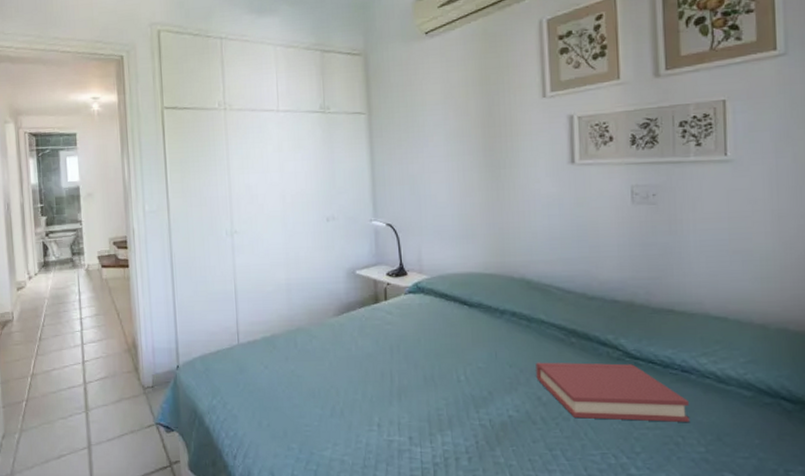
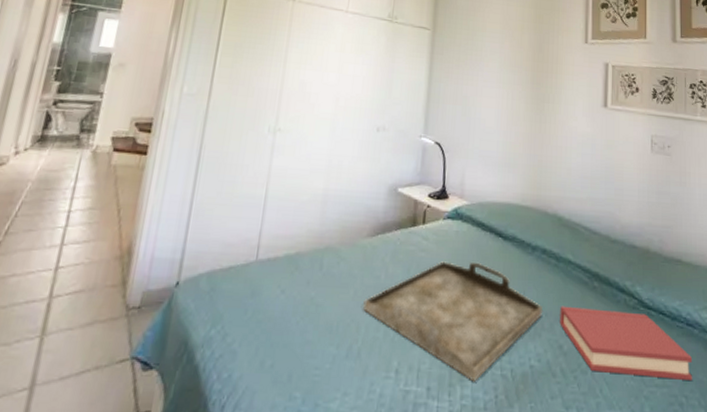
serving tray: none [338,329,518,431] -> present [362,261,543,382]

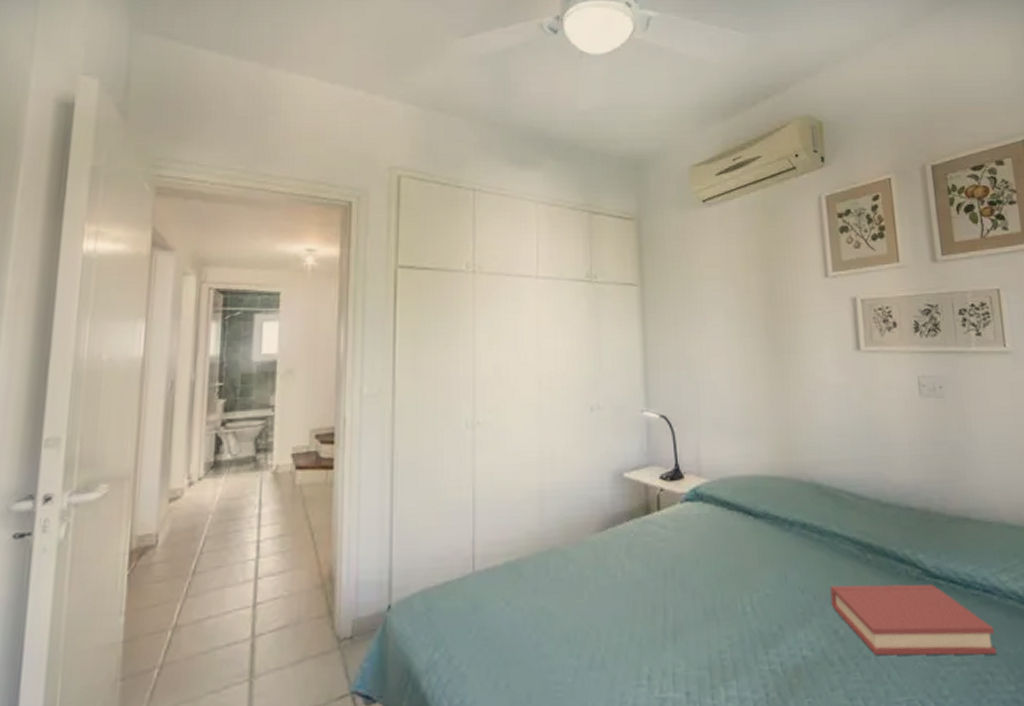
serving tray: present [362,261,543,382] -> none [600,546,811,681]

